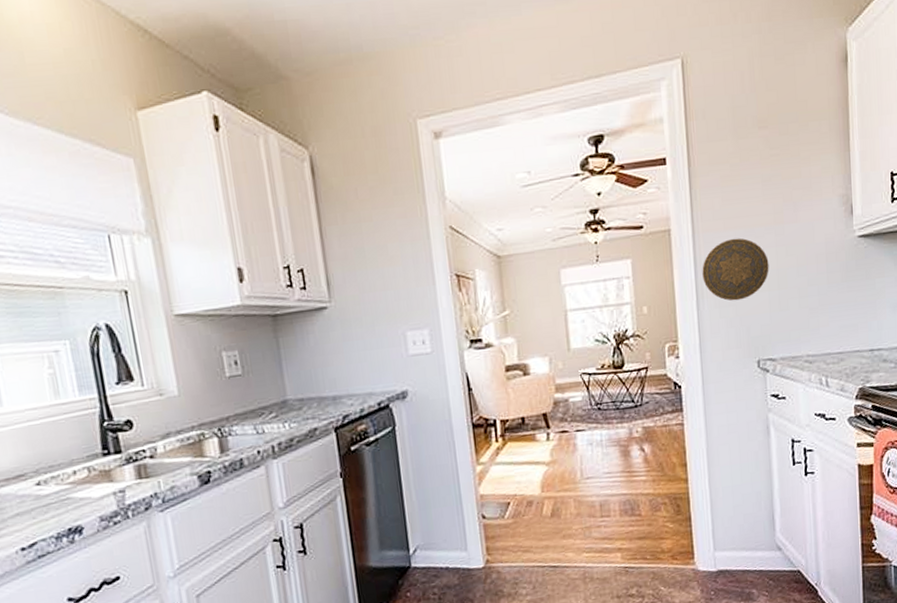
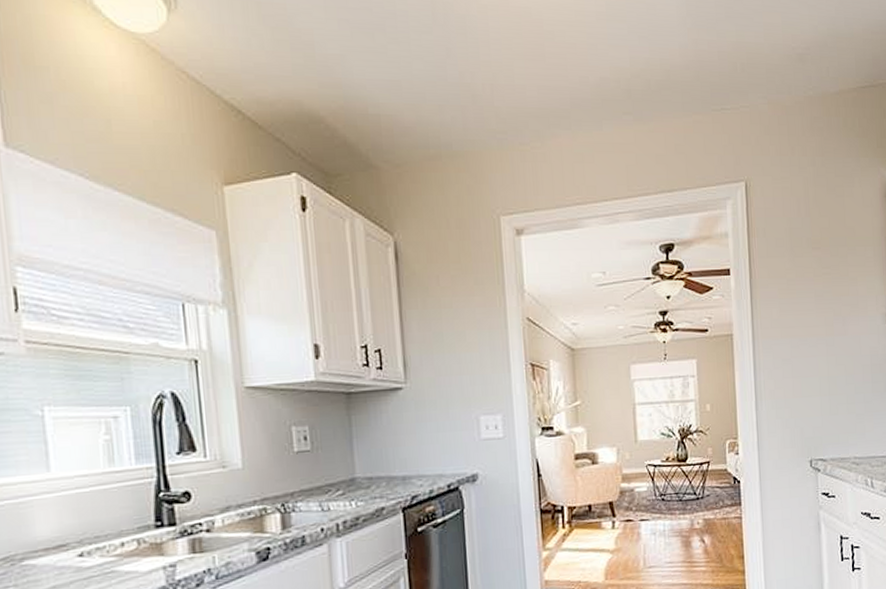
decorative plate: present [702,237,769,301] -> none [761,346,821,404]

